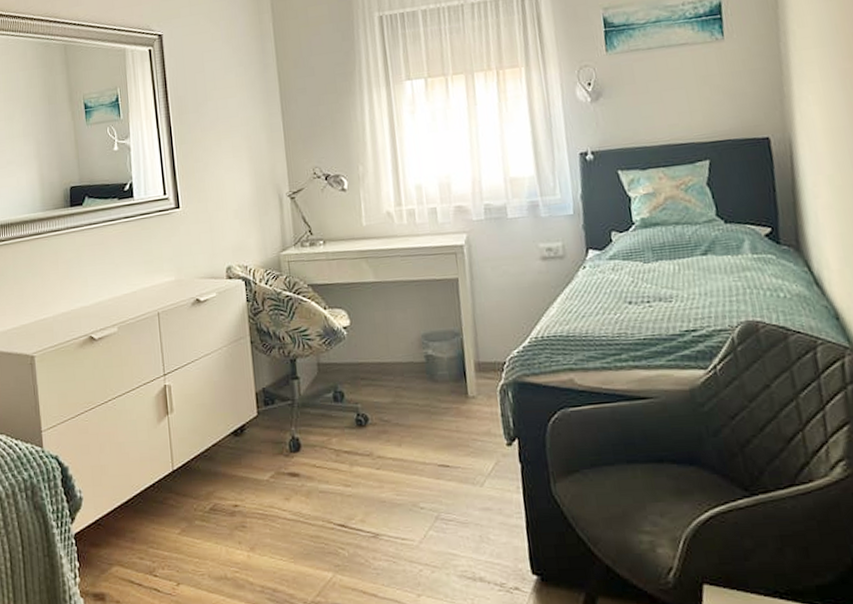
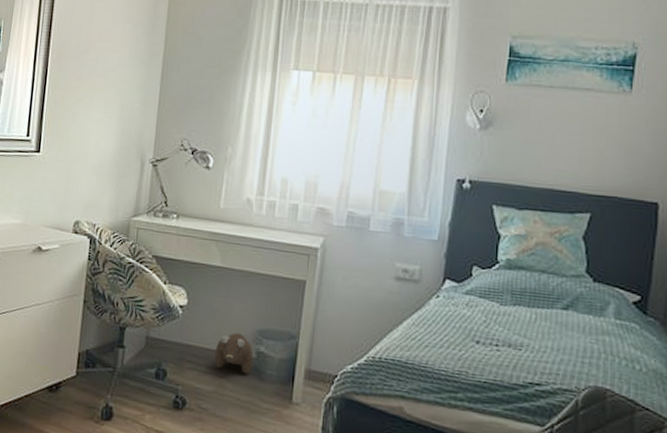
plush toy: none [385,341,424,380] -> present [214,332,254,375]

